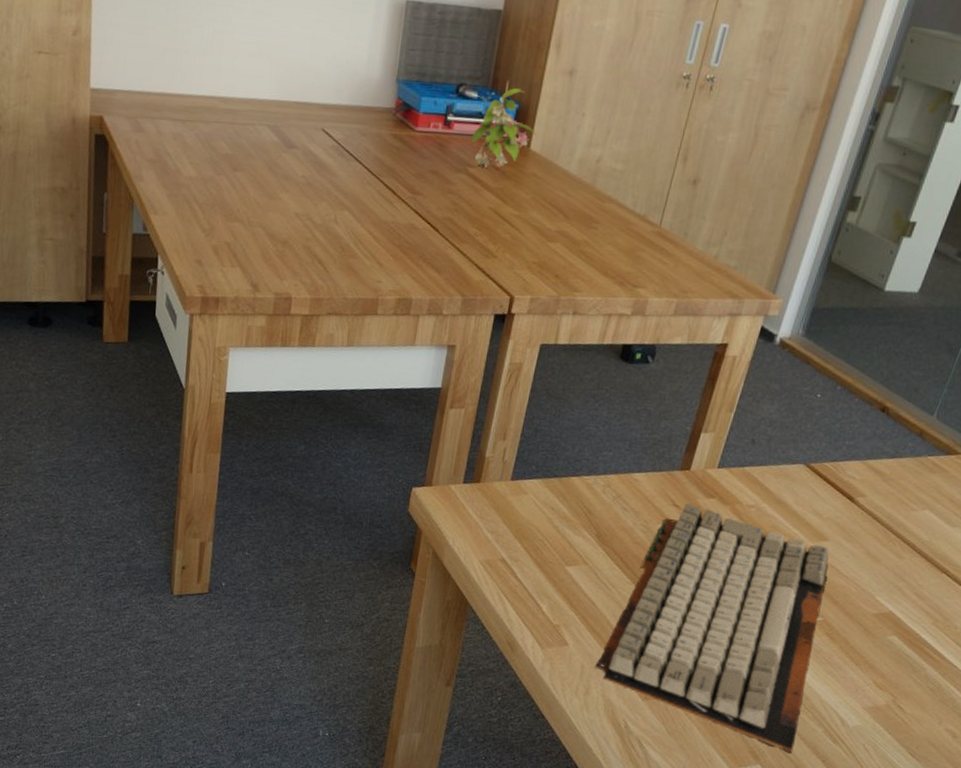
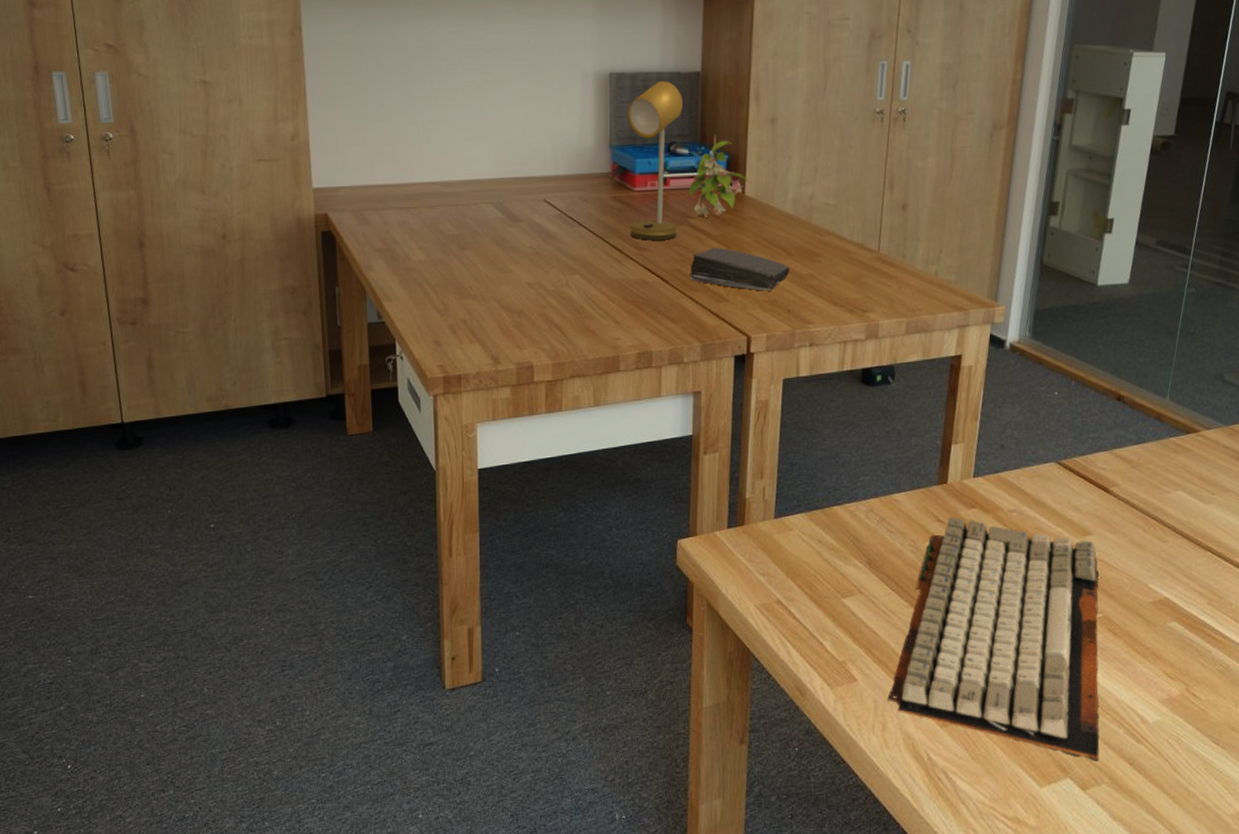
desk lamp: none [405,15,480,187] -> present [627,80,683,240]
book: none [459,200,565,253] -> present [689,247,790,291]

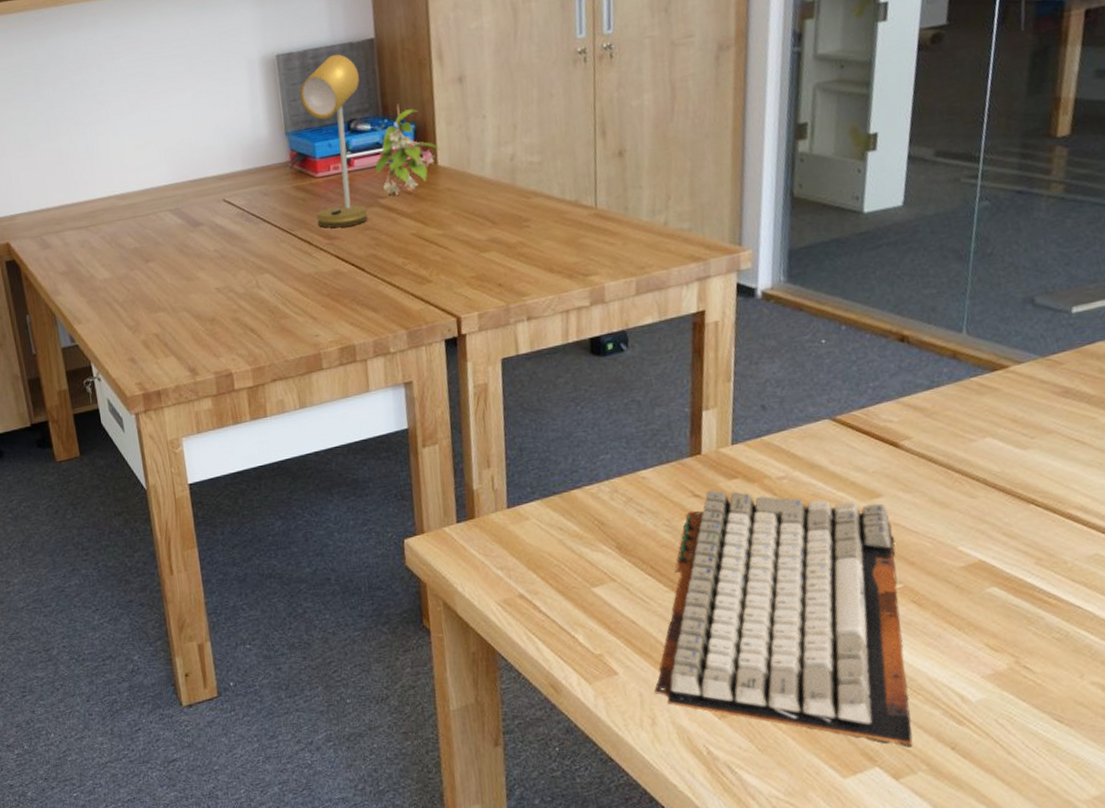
book: present [689,247,790,291] -> none [385,225,497,267]

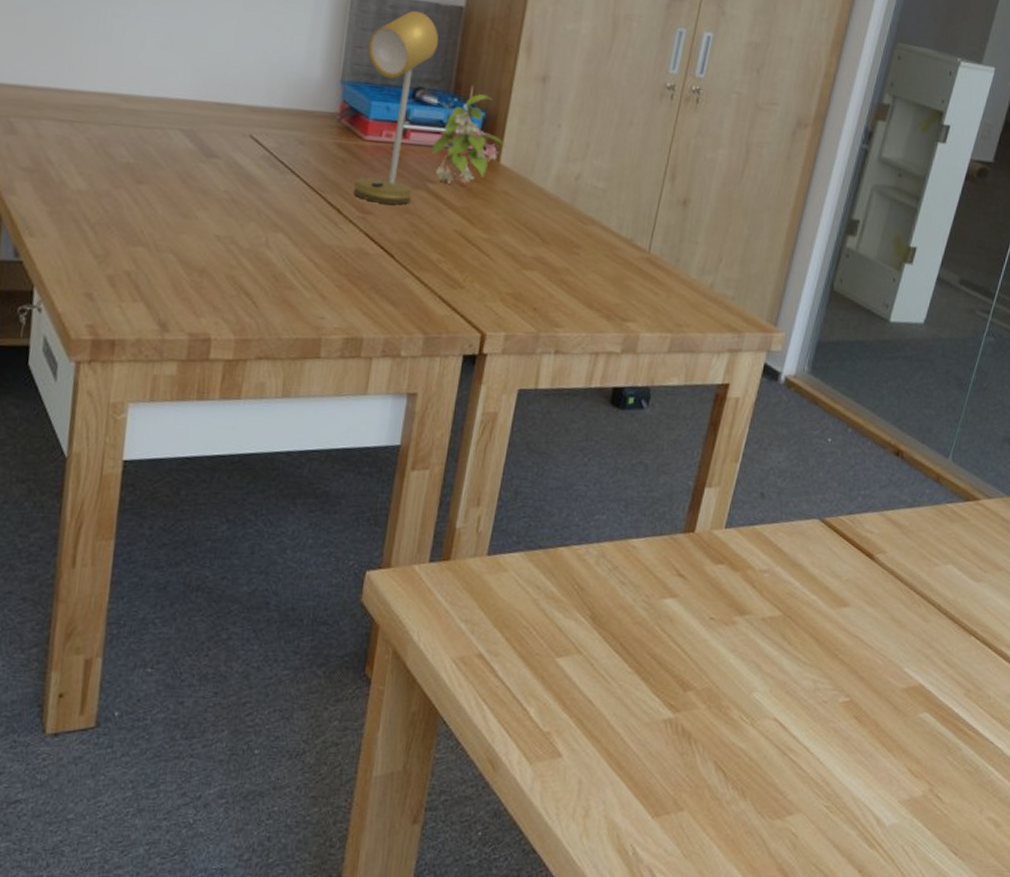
keyboard: present [654,489,913,748] -> none [595,571,852,867]

